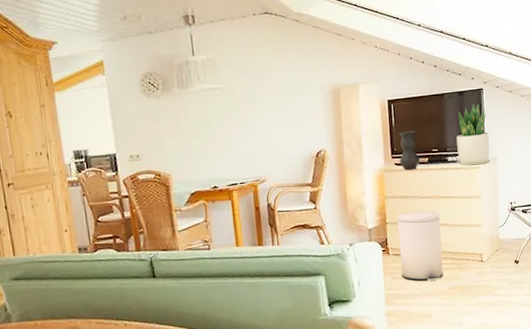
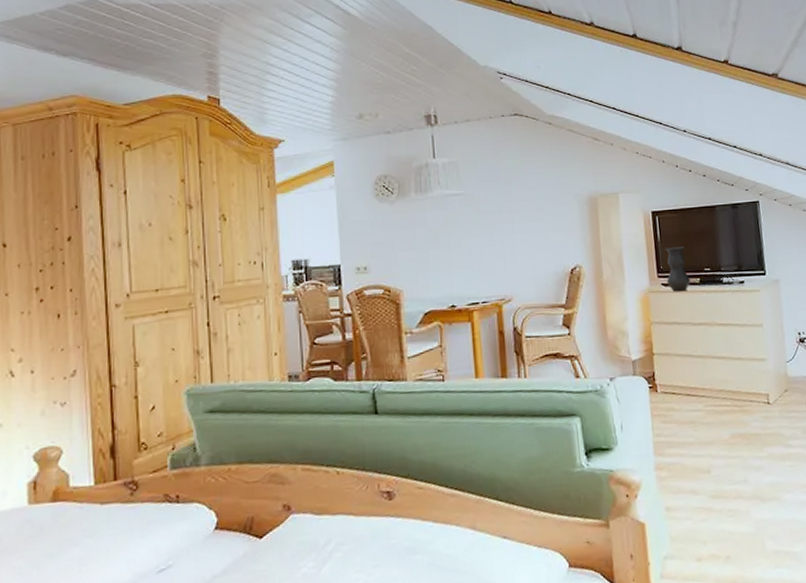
pedal bin: present [397,210,443,282] -> none [665,339,723,427]
planter: present [456,104,490,166] -> none [731,218,771,289]

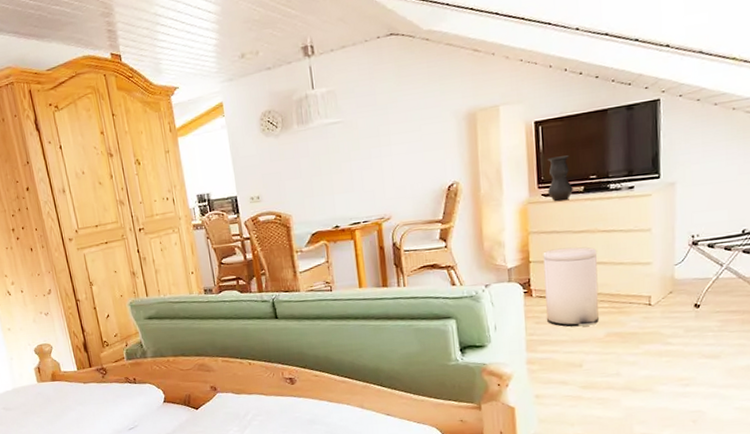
pedal bin: none [665,339,723,427] -> present [543,246,599,327]

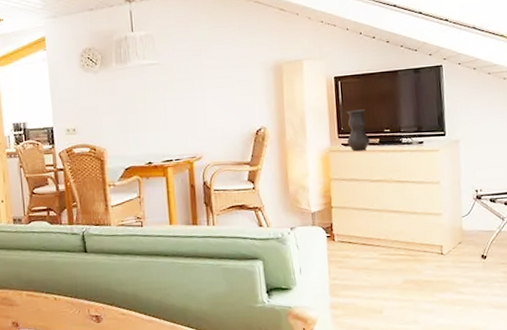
pedal bin: present [543,246,599,327] -> none [344,195,396,273]

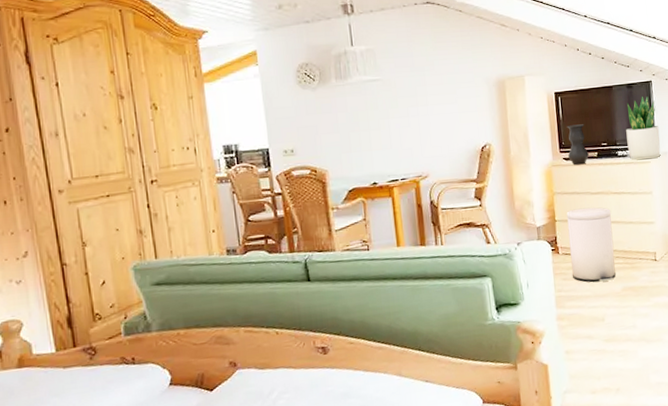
pedal bin: none [344,195,396,273] -> present [566,207,616,283]
planter: none [412,82,451,148] -> present [626,96,661,161]

